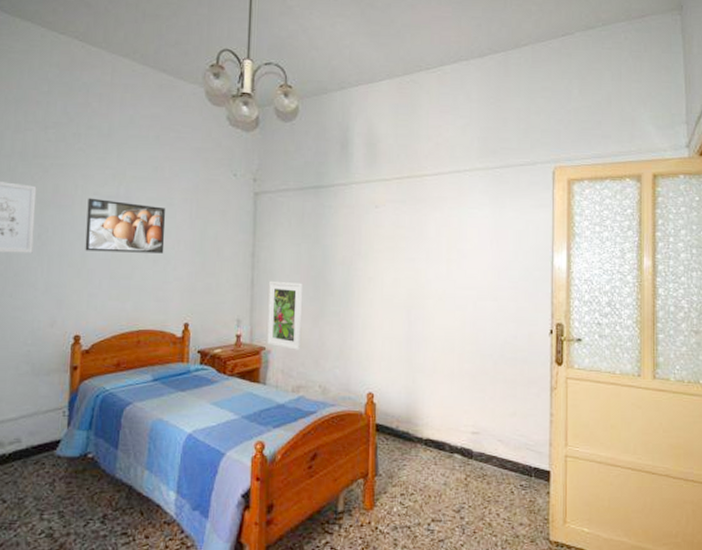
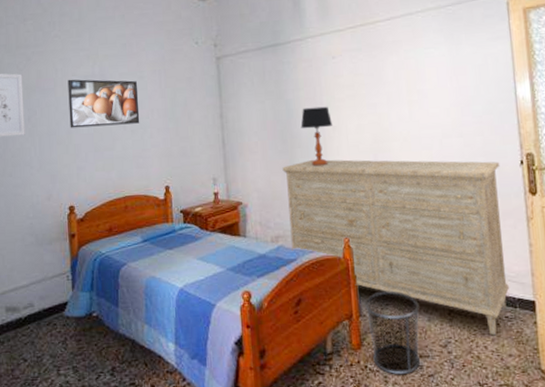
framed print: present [267,280,303,350] -> none [239,138,276,202]
dresser: none [311,310,531,504] -> present [282,159,510,336]
table lamp: none [335,255,369,317] -> present [300,106,333,167]
waste bin: none [382,451,437,539] -> present [365,290,420,375]

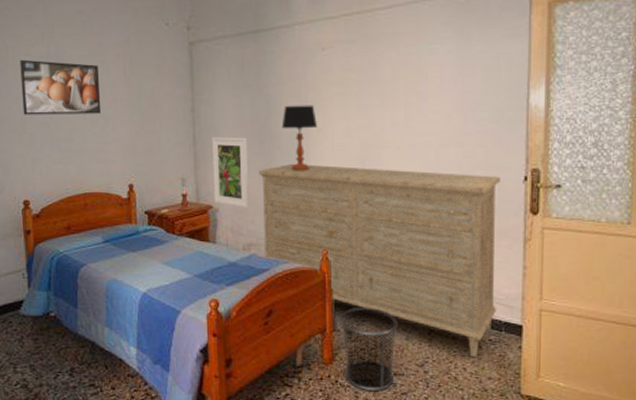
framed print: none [239,138,276,202] -> present [212,136,250,208]

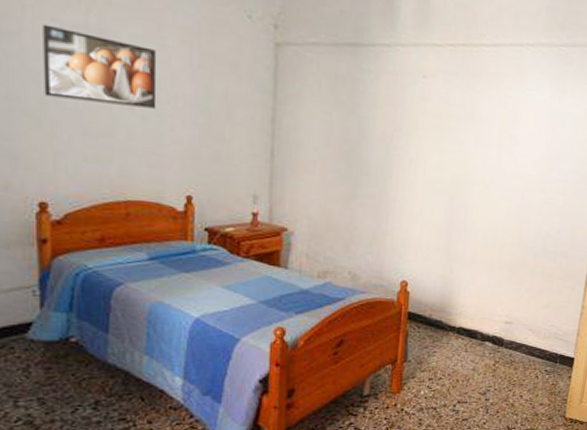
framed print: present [212,136,250,208] -> none [289,153,333,233]
dresser: present [258,164,501,358] -> none [340,192,574,387]
table lamp: present [281,105,318,171] -> none [372,130,411,201]
waste bin: present [340,307,398,392] -> none [411,338,467,418]

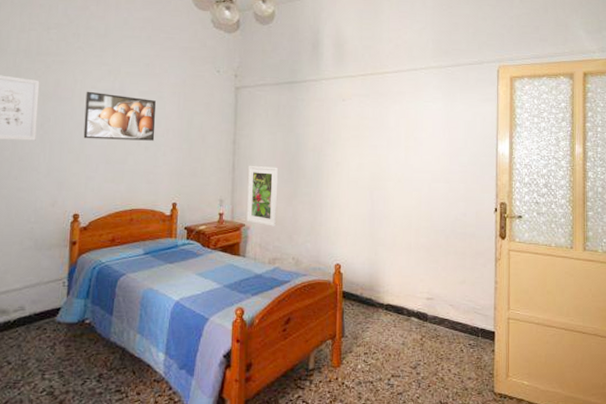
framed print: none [289,153,333,233] -> present [246,165,279,227]

